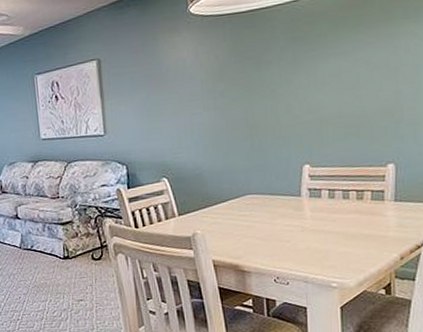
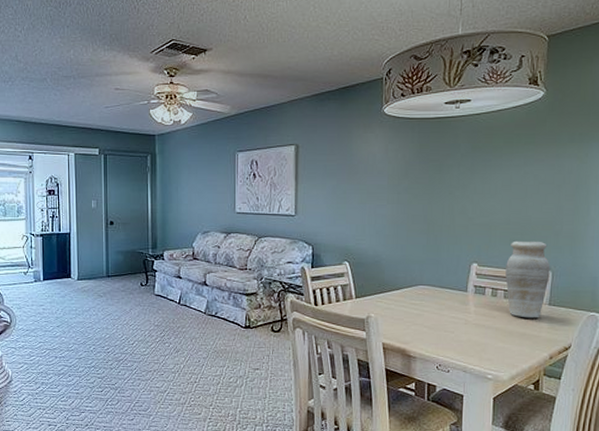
vase: none [342,132,393,218] -> present [505,240,550,318]

